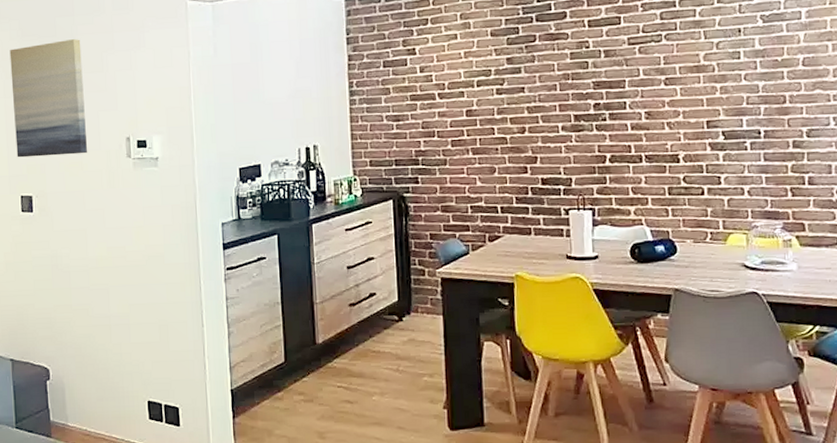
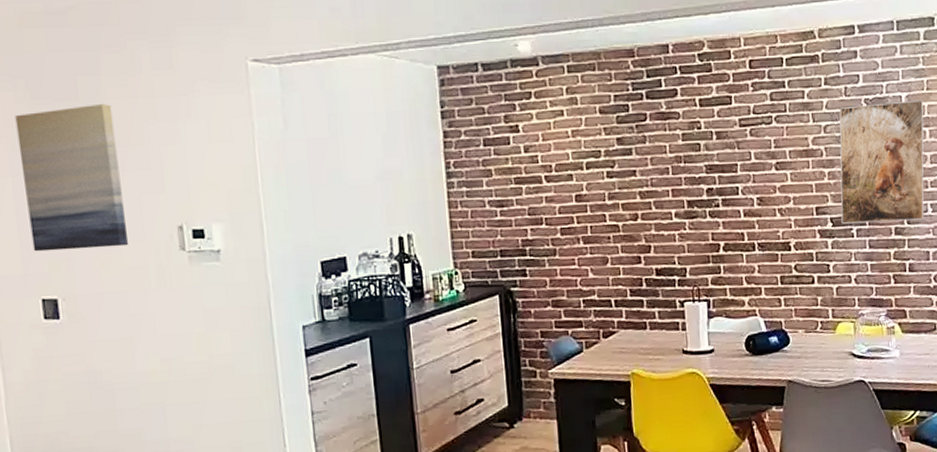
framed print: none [733,14,826,137] -> present [839,100,924,224]

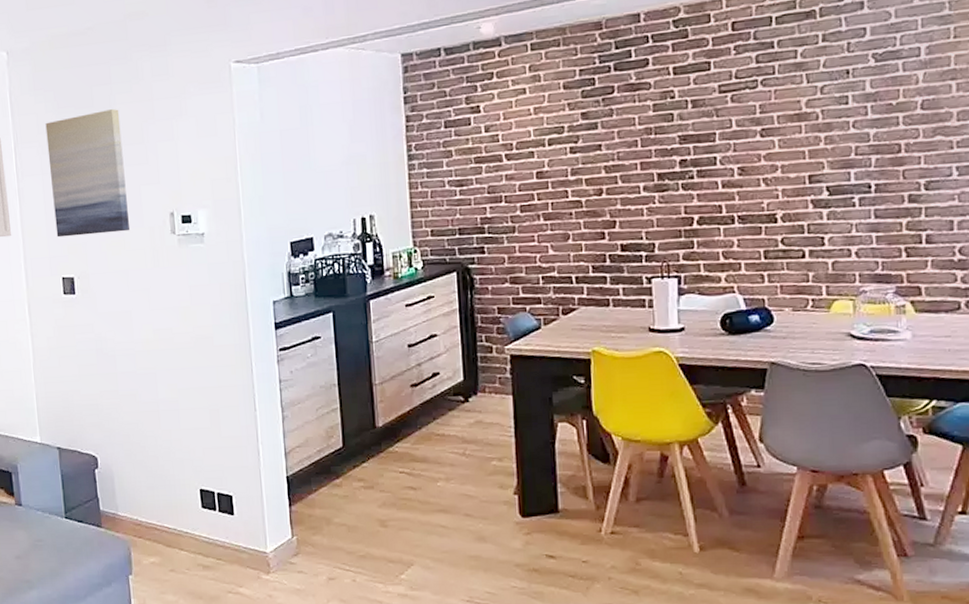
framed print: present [839,100,924,224] -> none [839,49,949,192]

